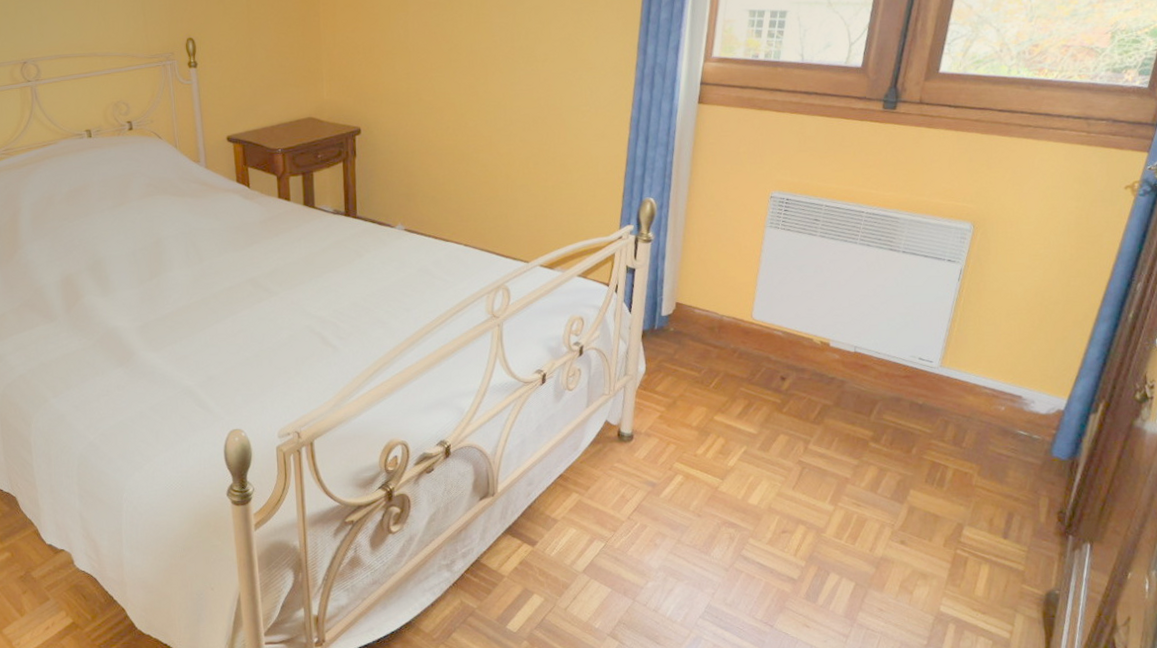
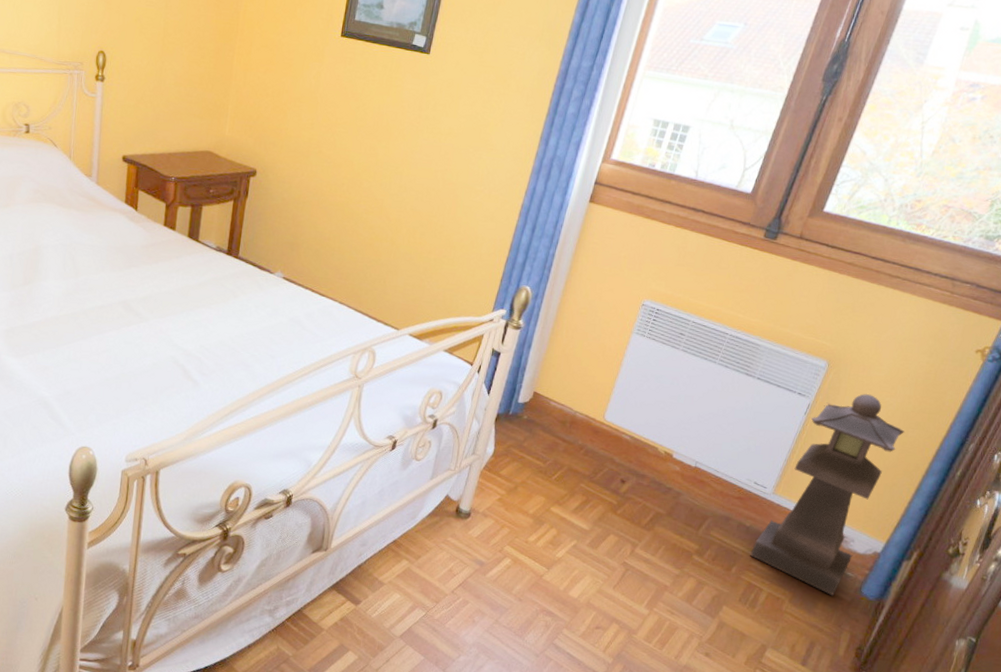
lantern: none [928,249,1066,463] -> present [750,393,904,596]

